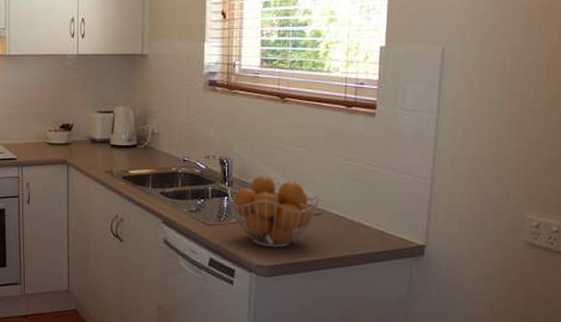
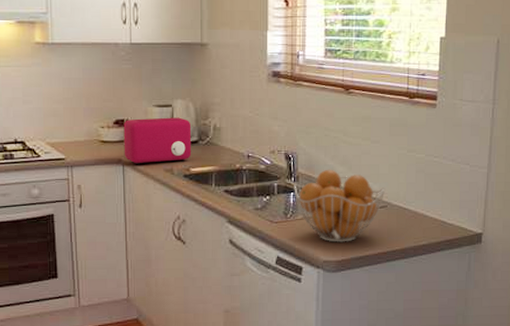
toaster: none [68,122,131,166] -> present [123,117,192,165]

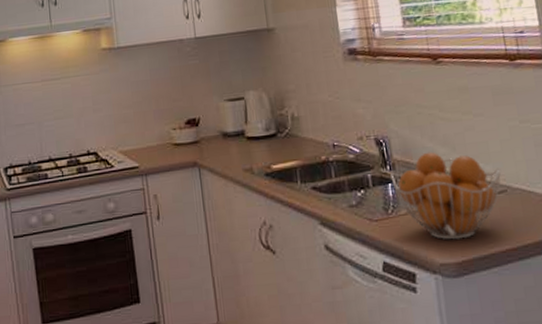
toaster: present [123,117,192,165] -> none [195,110,271,167]

